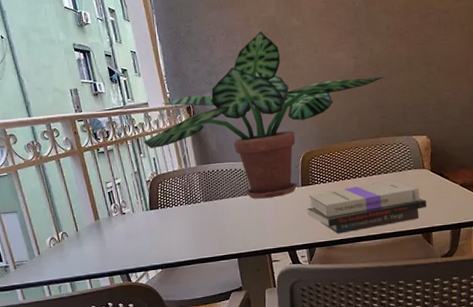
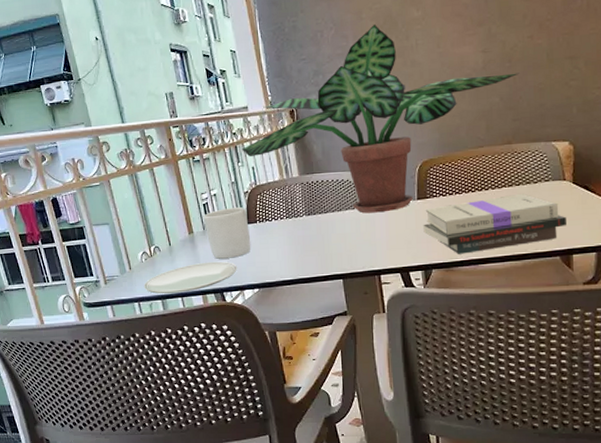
plate: none [52,245,141,277] -> present [143,261,237,294]
mug: none [108,194,154,243] -> present [203,206,251,259]

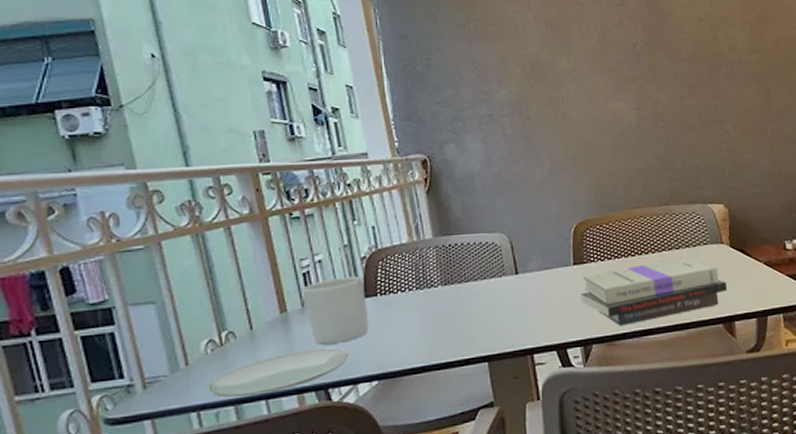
potted plant: present [241,25,520,213] -> none [358,72,673,282]

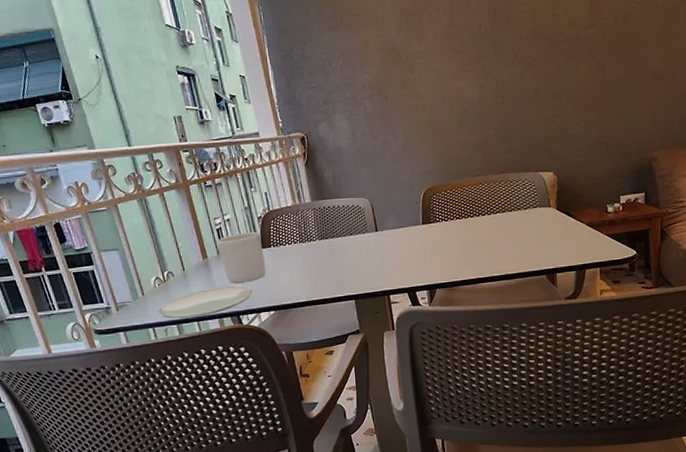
books: present [581,258,727,326] -> none [428,219,551,275]

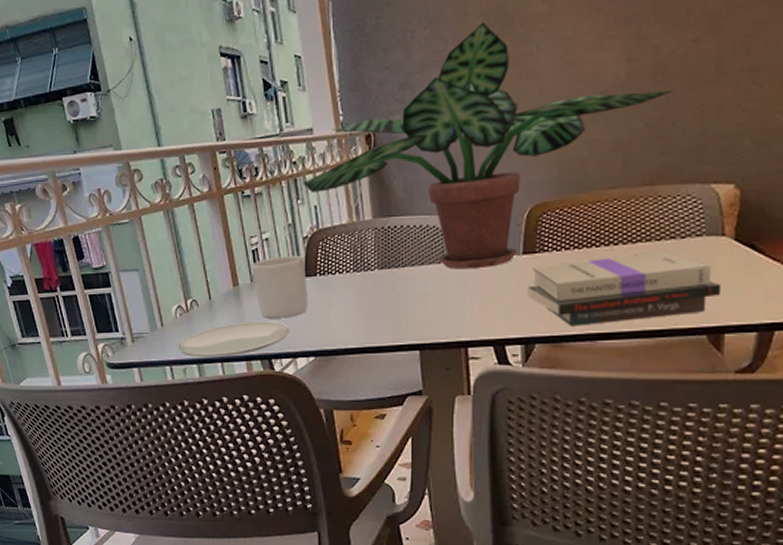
potted plant: none [254,57,511,238] -> present [302,22,675,269]
books: none [428,219,551,275] -> present [527,252,720,326]

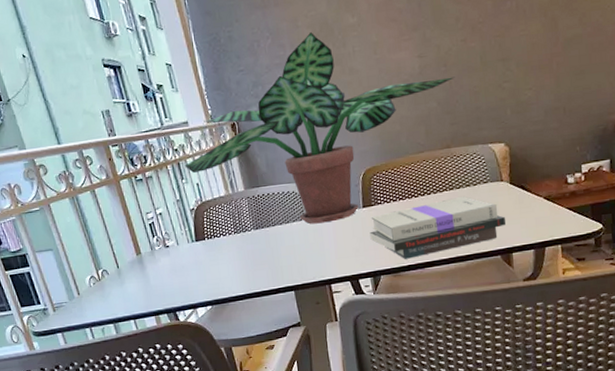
plate: present [177,321,290,357] -> none [93,280,189,318]
mug: present [251,255,308,318] -> none [149,224,201,279]

